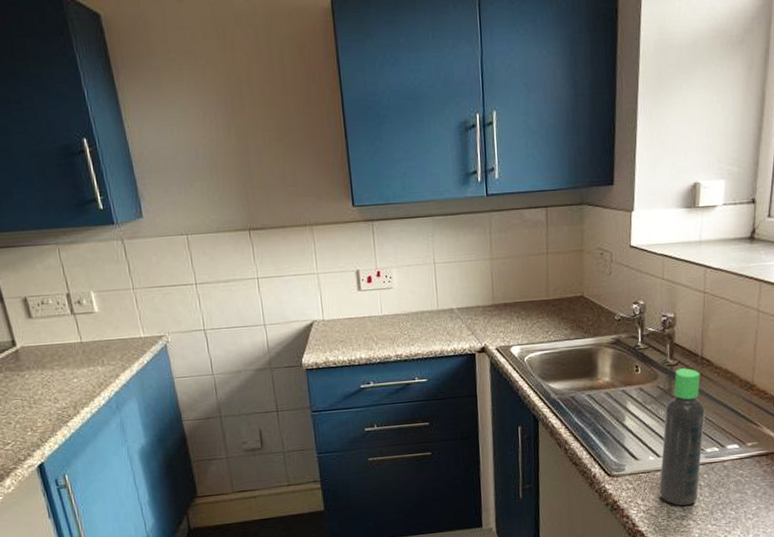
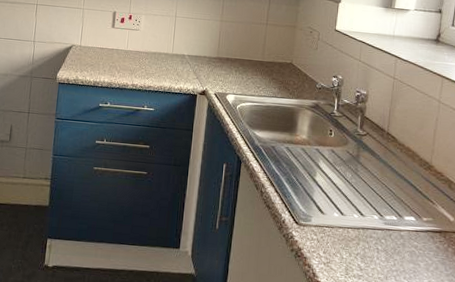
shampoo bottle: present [659,368,706,506] -> none [339,139,388,266]

